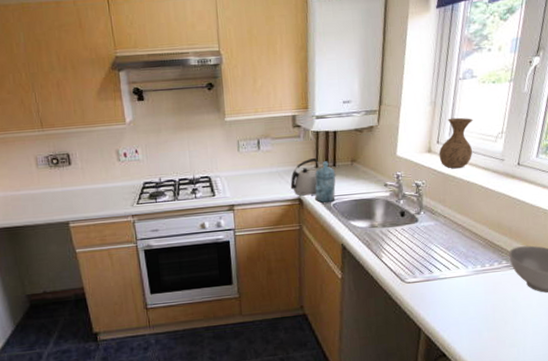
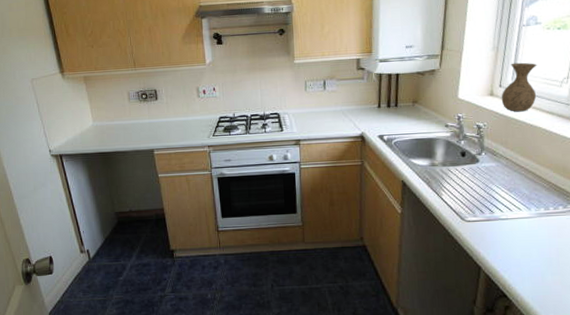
kettle: present [290,157,321,196] -> none [353,98,383,134]
canister: present [314,161,336,203] -> none [376,101,398,140]

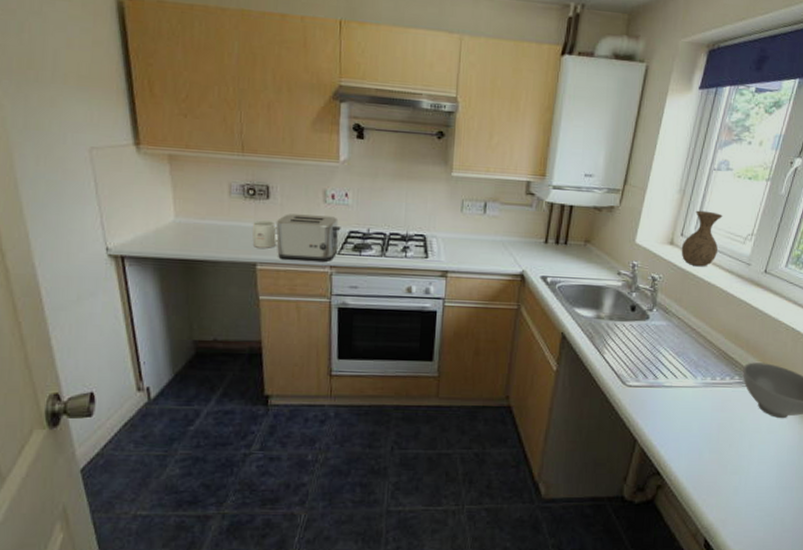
mug: none [147,116,167,138] -> present [252,220,278,248]
toaster: none [164,107,213,144] -> present [275,214,341,263]

